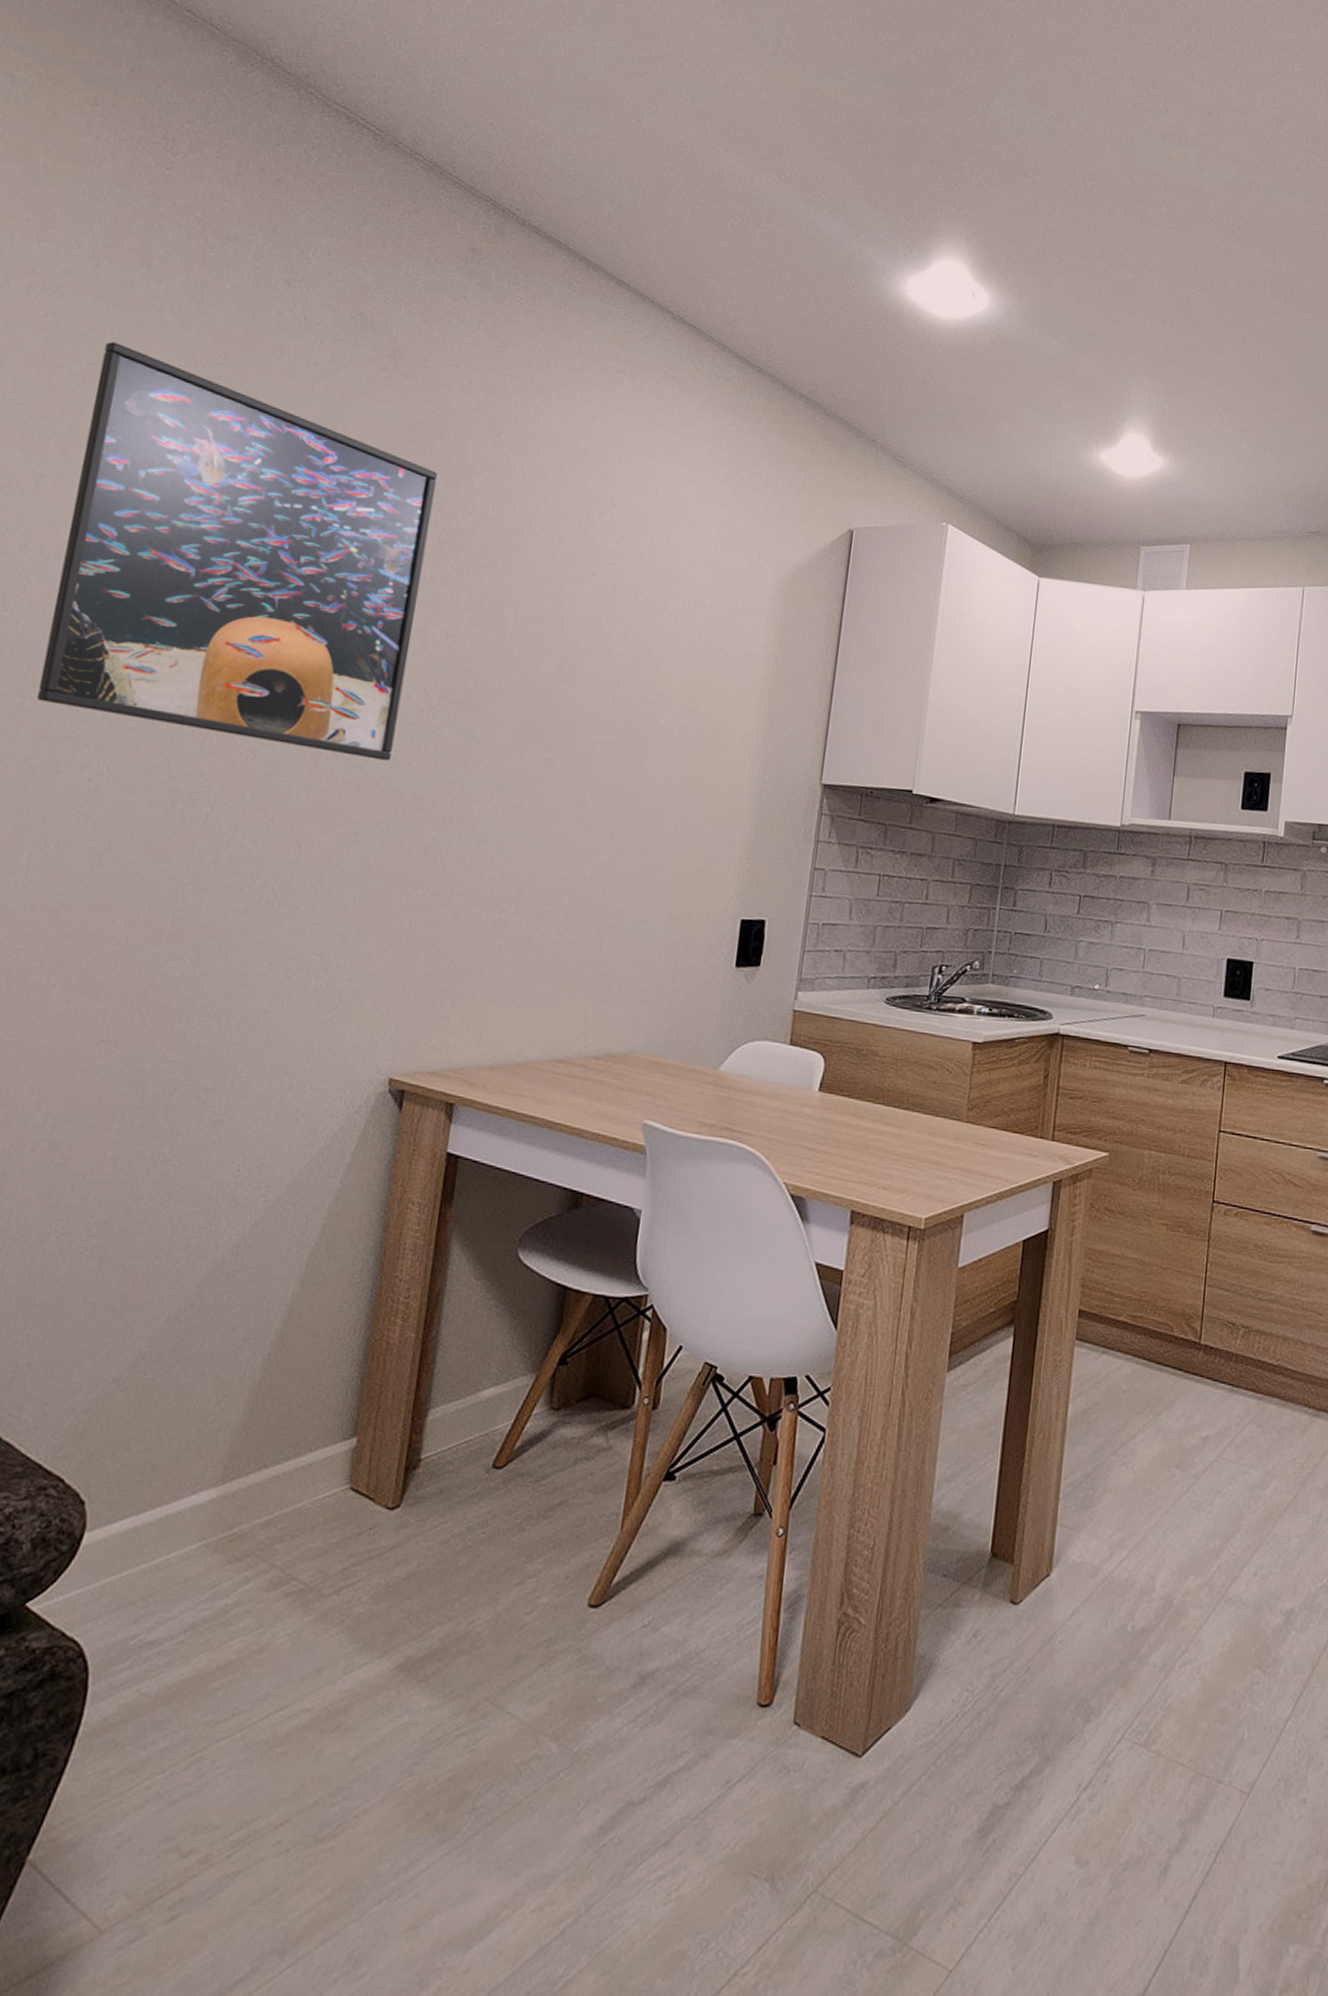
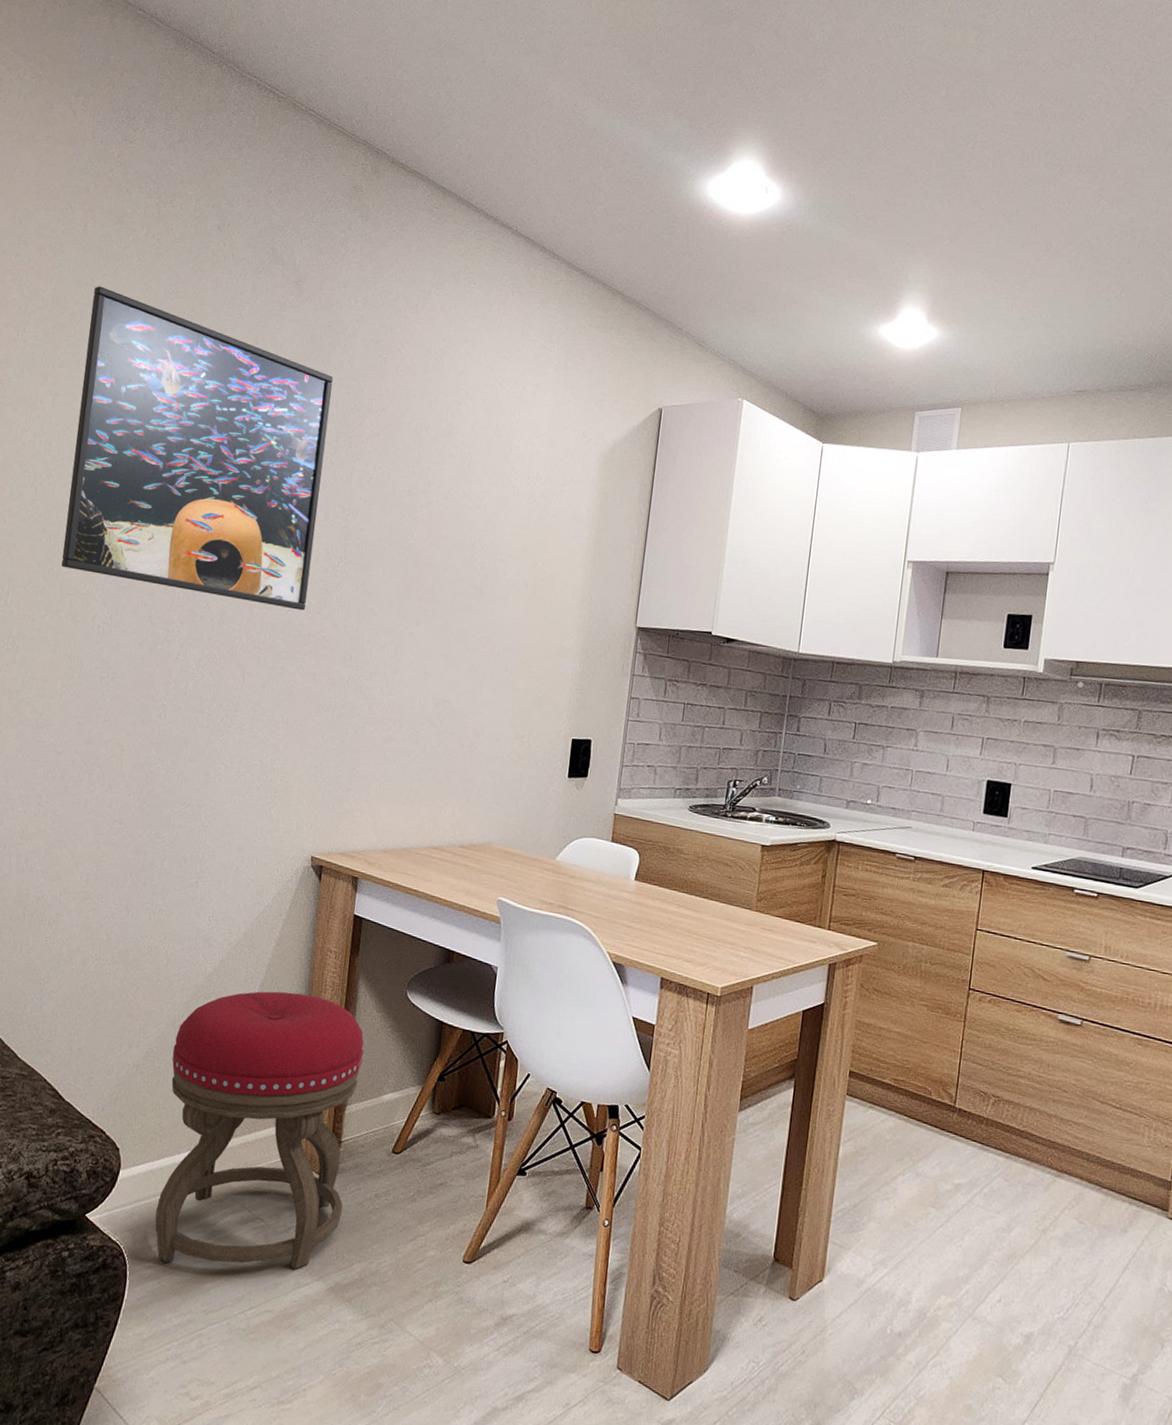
stool: none [135,1261,457,1660] -> present [155,991,364,1270]

